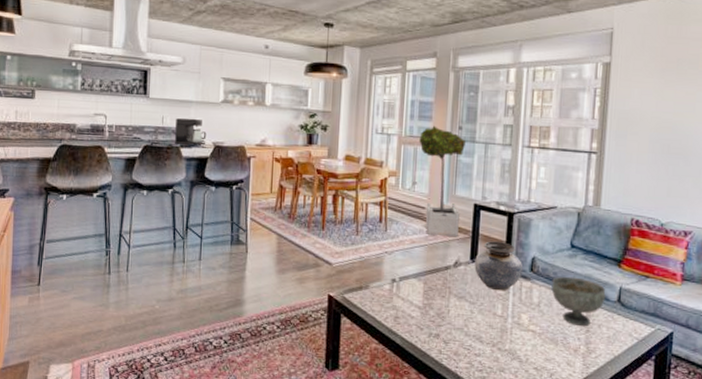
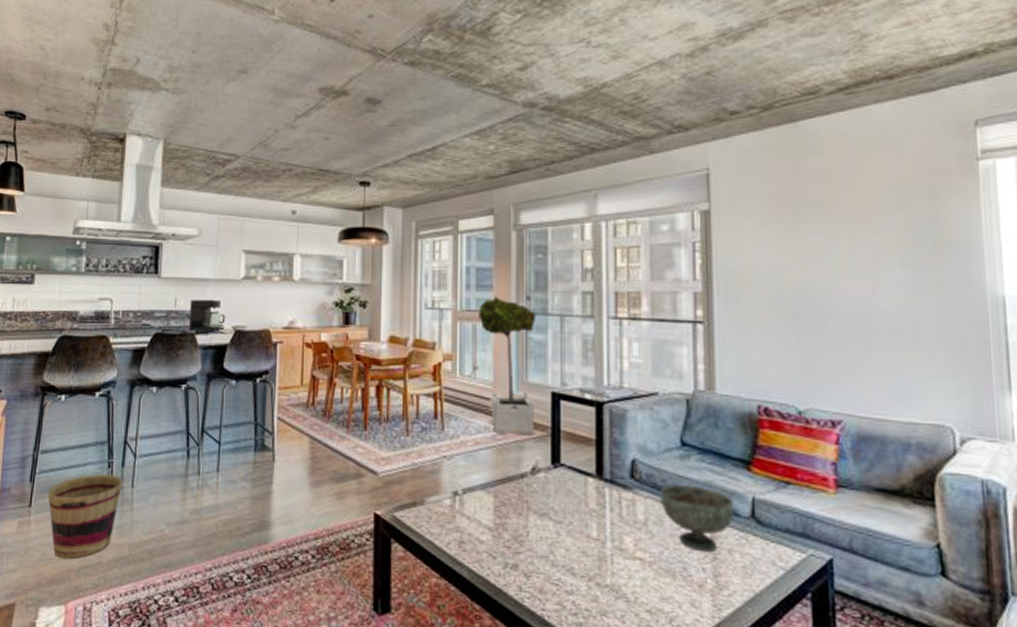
basket: none [54,260,119,327] -> present [47,474,123,559]
vase: present [474,241,523,291] -> none [558,439,621,506]

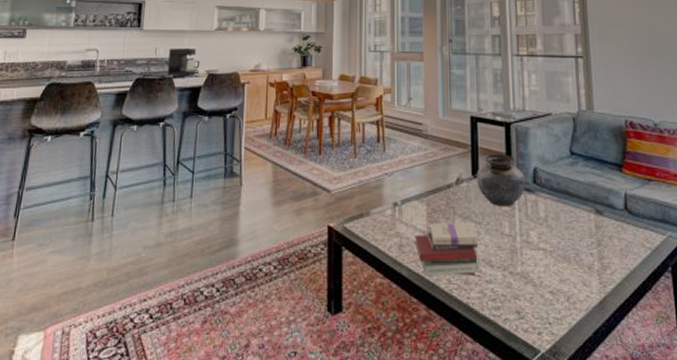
basket: present [47,474,123,559] -> none [31,207,104,286]
potted tree: present [478,296,535,435] -> none [412,40,457,153]
books: none [479,518,560,584] -> present [415,223,481,276]
vase: none [558,439,621,506] -> present [477,154,526,207]
decorative bowl: present [660,484,735,553] -> none [556,186,612,240]

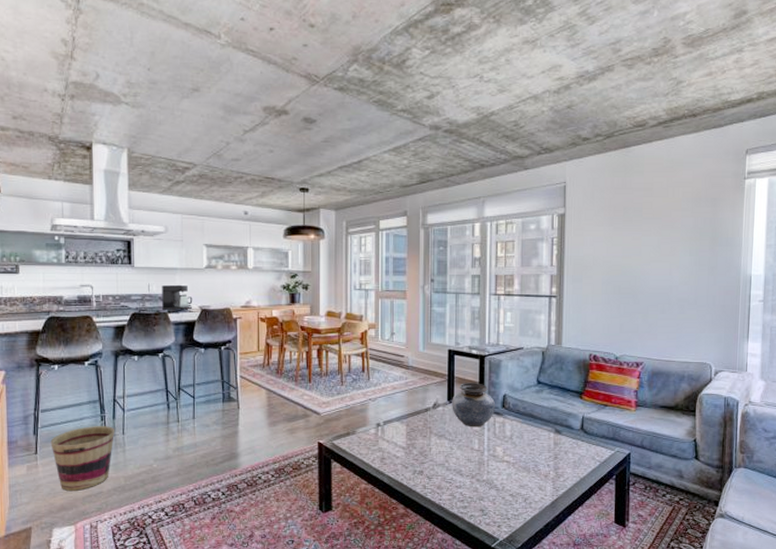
basket: none [31,207,104,286] -> present [50,426,115,491]
books: present [415,223,481,276] -> none [395,440,452,482]

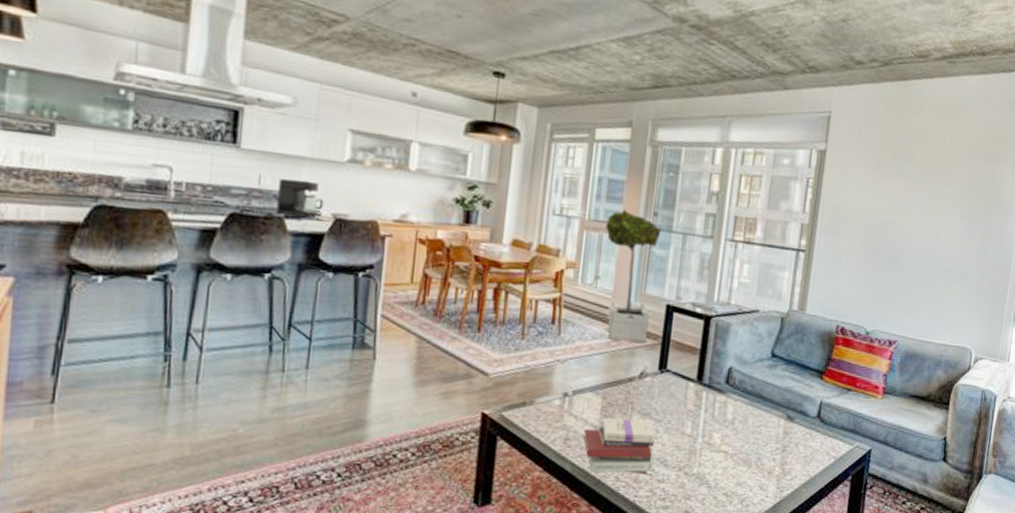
basket: present [50,426,115,491] -> none [78,368,185,461]
potted tree: none [395,279,438,381] -> present [605,209,661,343]
books: none [395,440,452,482] -> present [583,418,655,474]
vase: present [452,383,496,428] -> none [663,348,718,407]

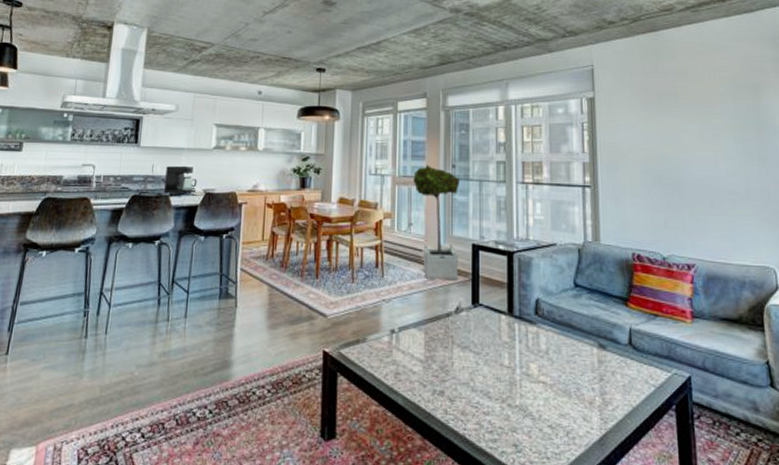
books: present [583,418,655,474] -> none [412,352,478,407]

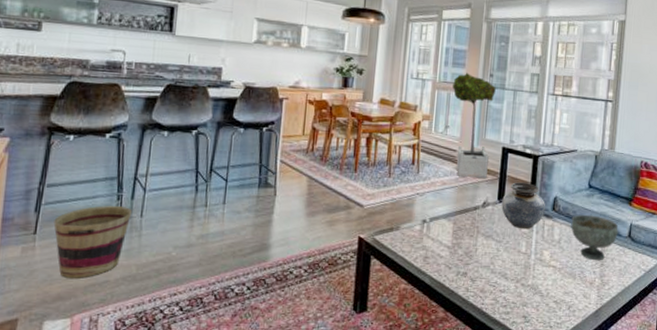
basket: none [24,323,98,402] -> present [53,205,133,278]
coffee maker: present [163,166,197,194] -> none [200,57,237,86]
vase: none [477,283,528,338] -> present [501,182,546,230]
decorative bowl: none [558,319,616,375] -> present [571,214,619,261]

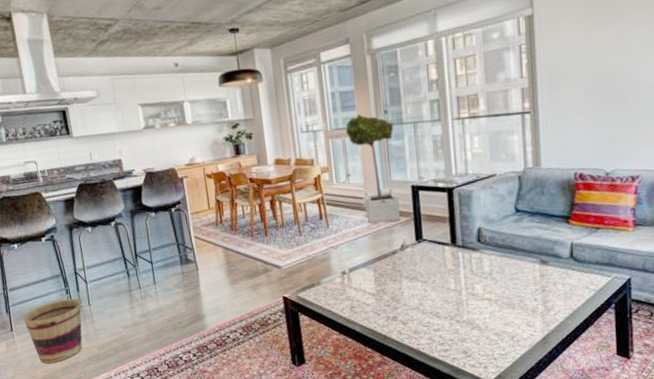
vase: present [501,182,546,230] -> none [420,218,471,267]
decorative bowl: present [571,214,619,261] -> none [501,240,558,288]

